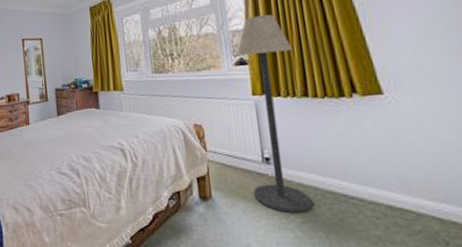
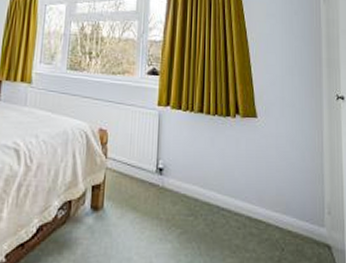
floor lamp: present [236,14,313,213] -> none [143,30,197,223]

